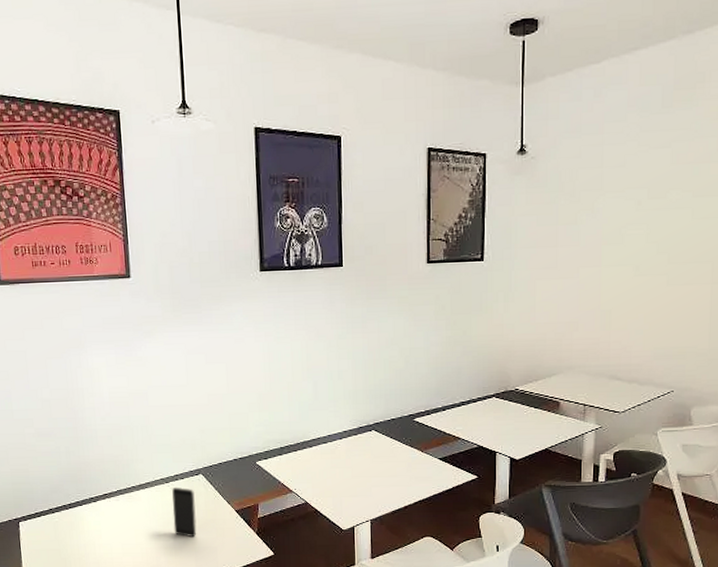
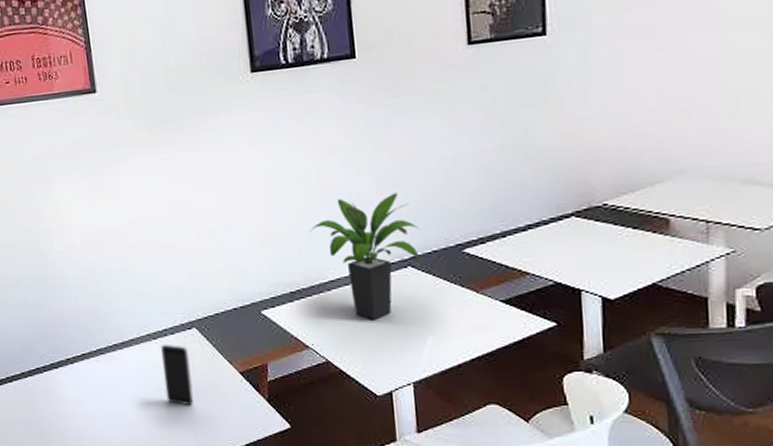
potted plant: none [298,373,382,471] -> present [309,193,420,320]

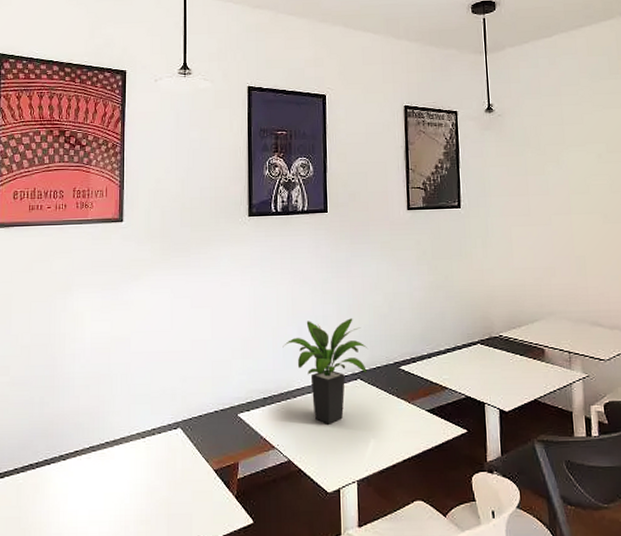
smartphone: present [161,343,194,406] -> none [147,442,171,502]

